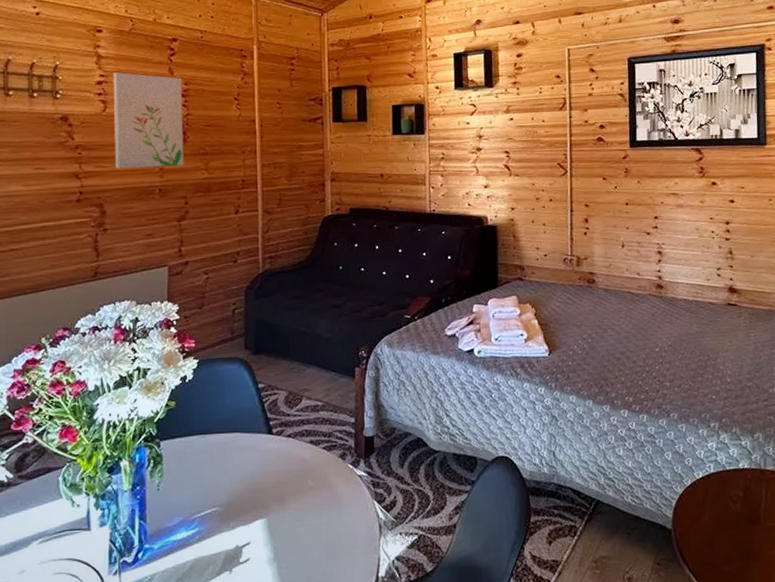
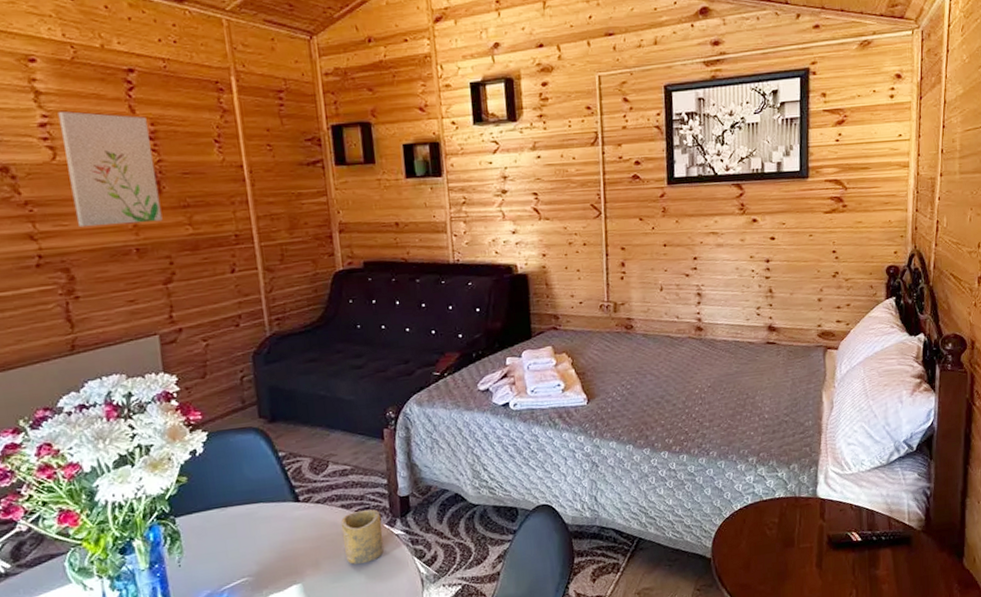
cup: none [308,448,347,503] -> present [341,509,384,564]

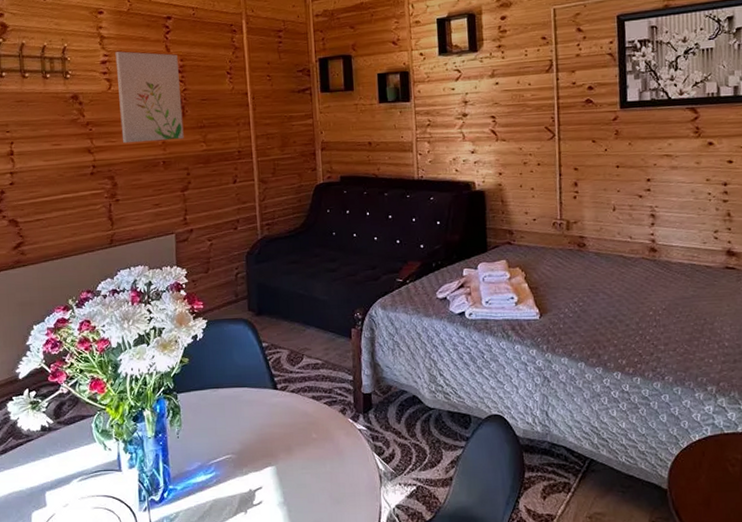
cup: present [341,509,384,564] -> none [311,403,347,453]

